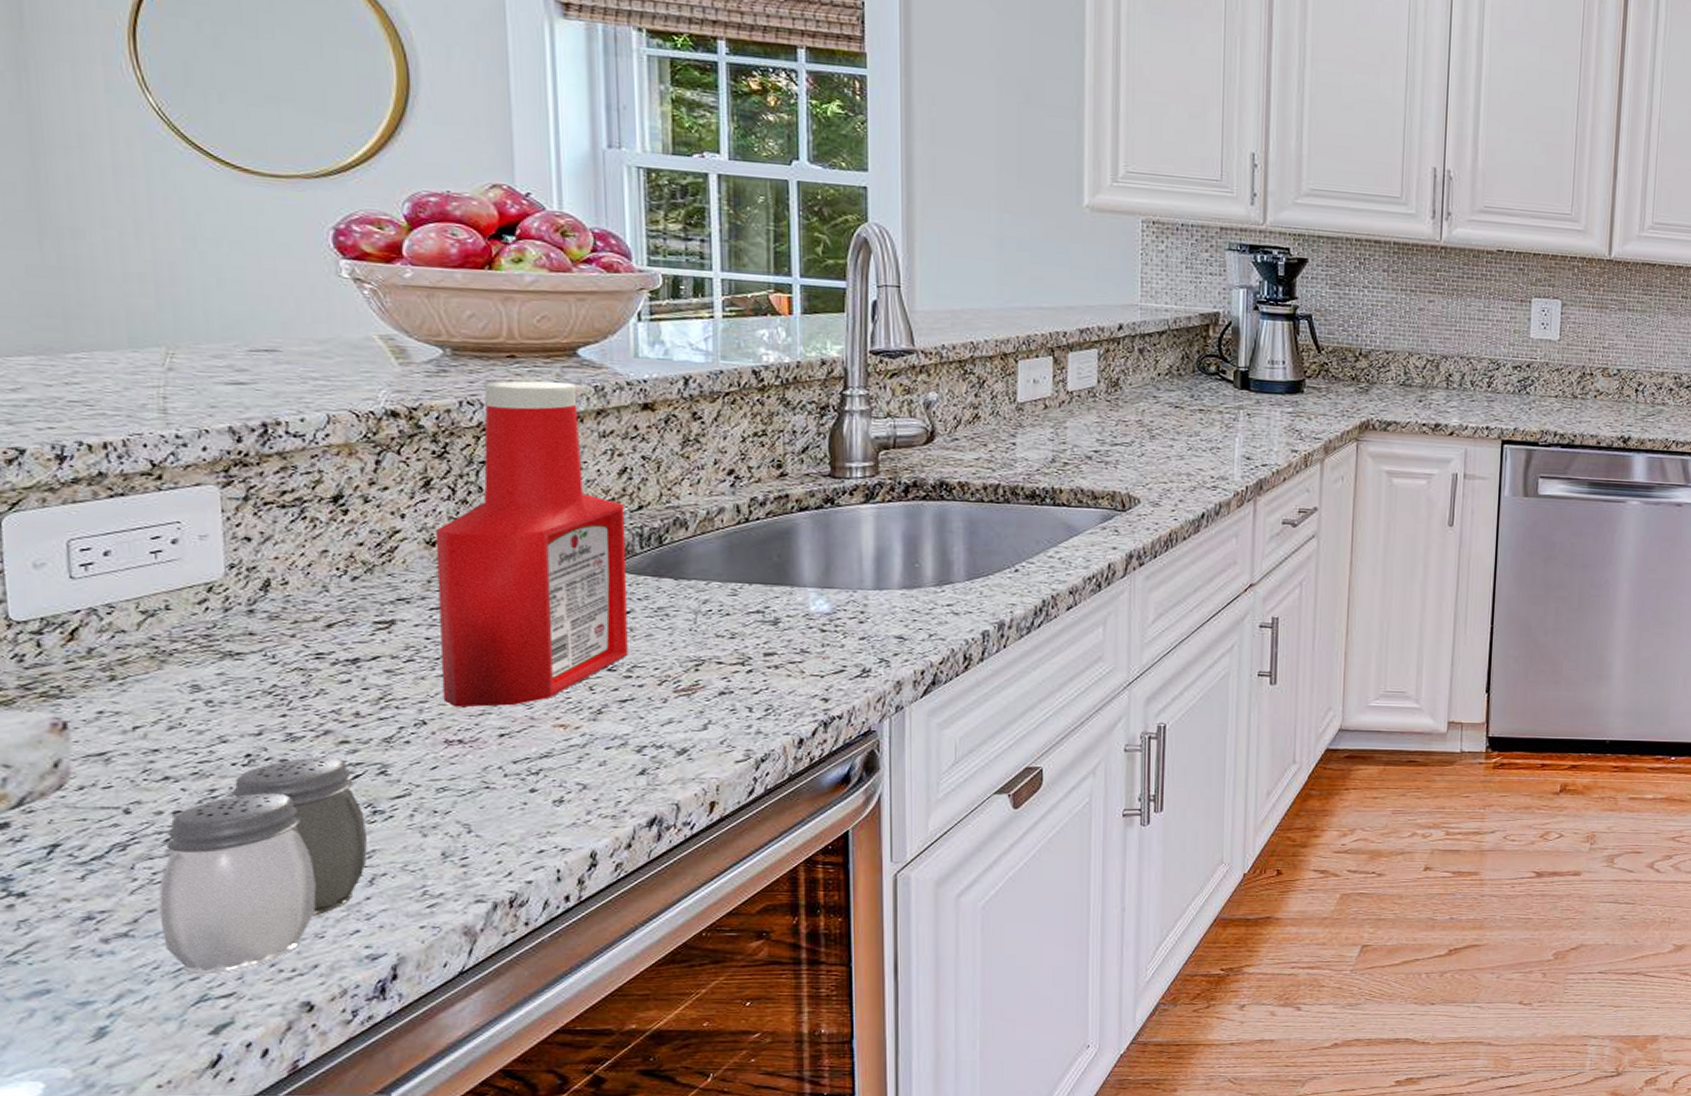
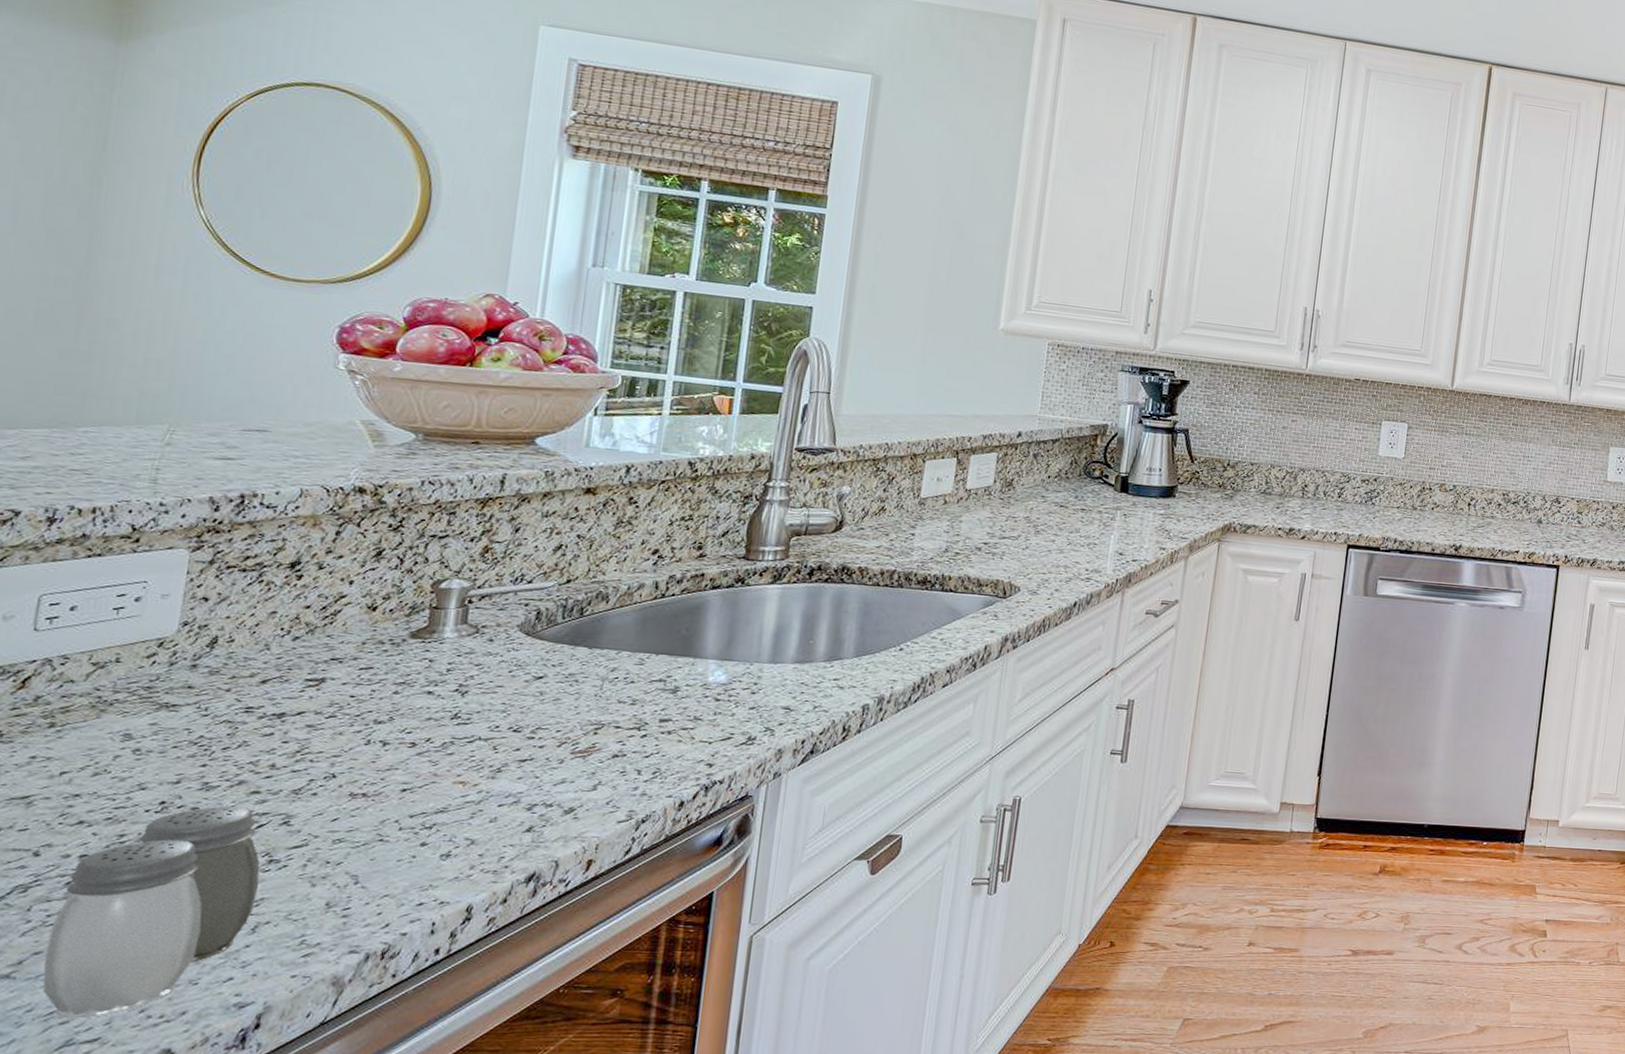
ketchup bottle: present [435,380,628,708] -> none [355,464,554,763]

